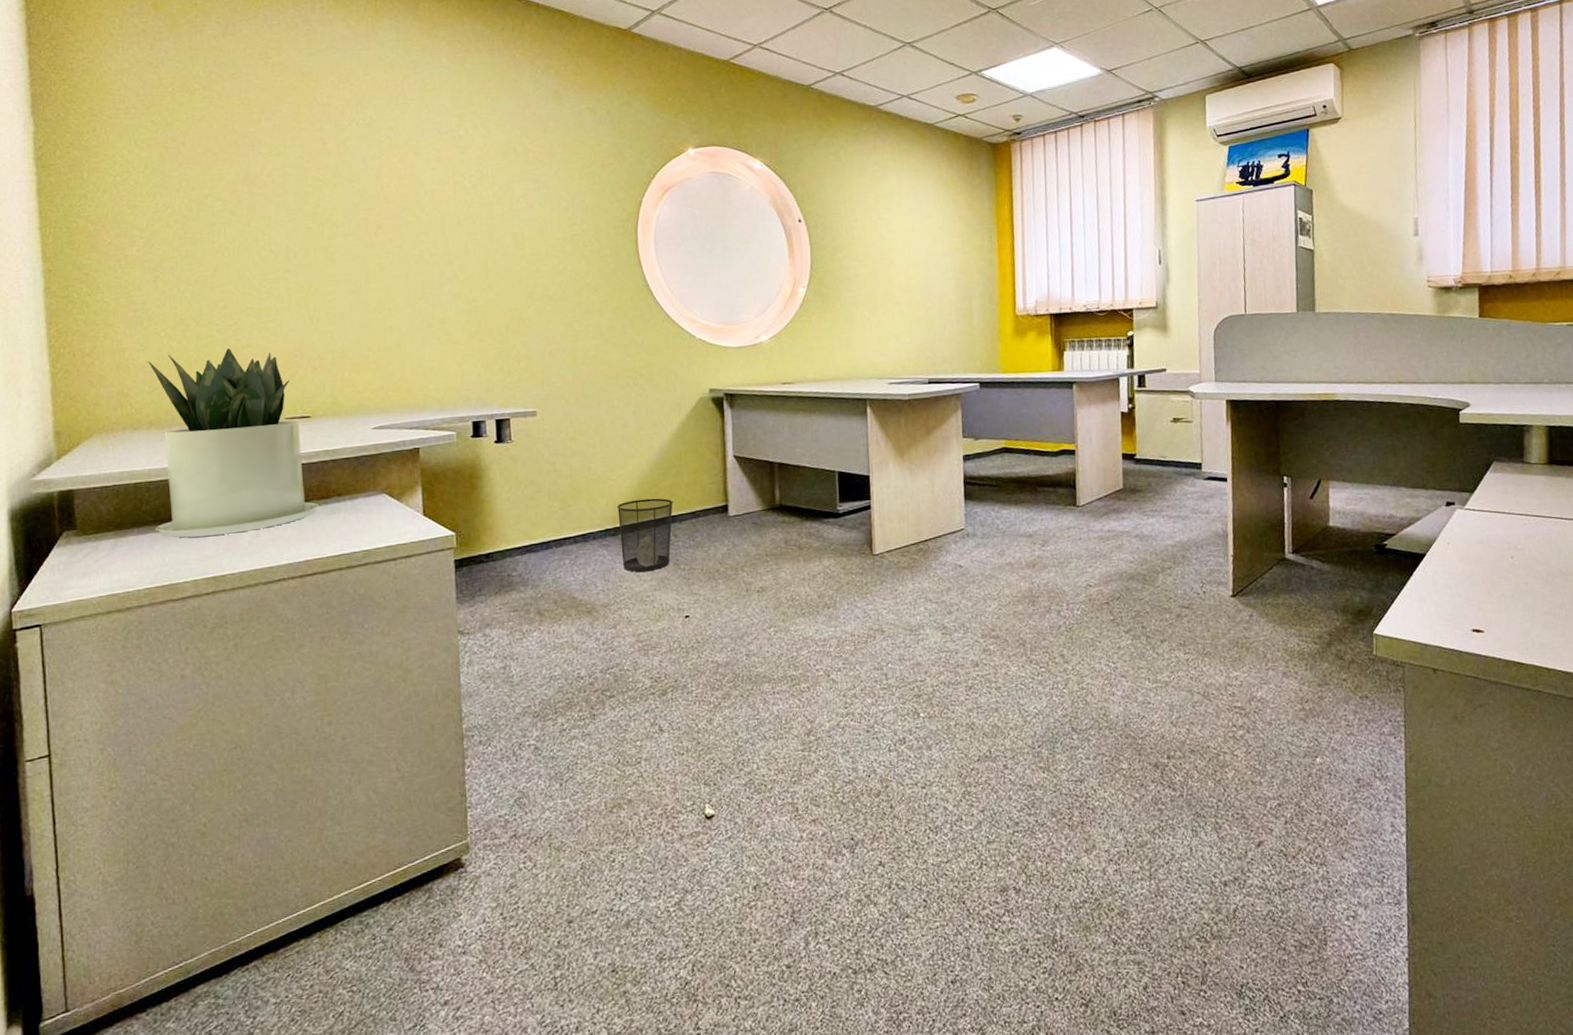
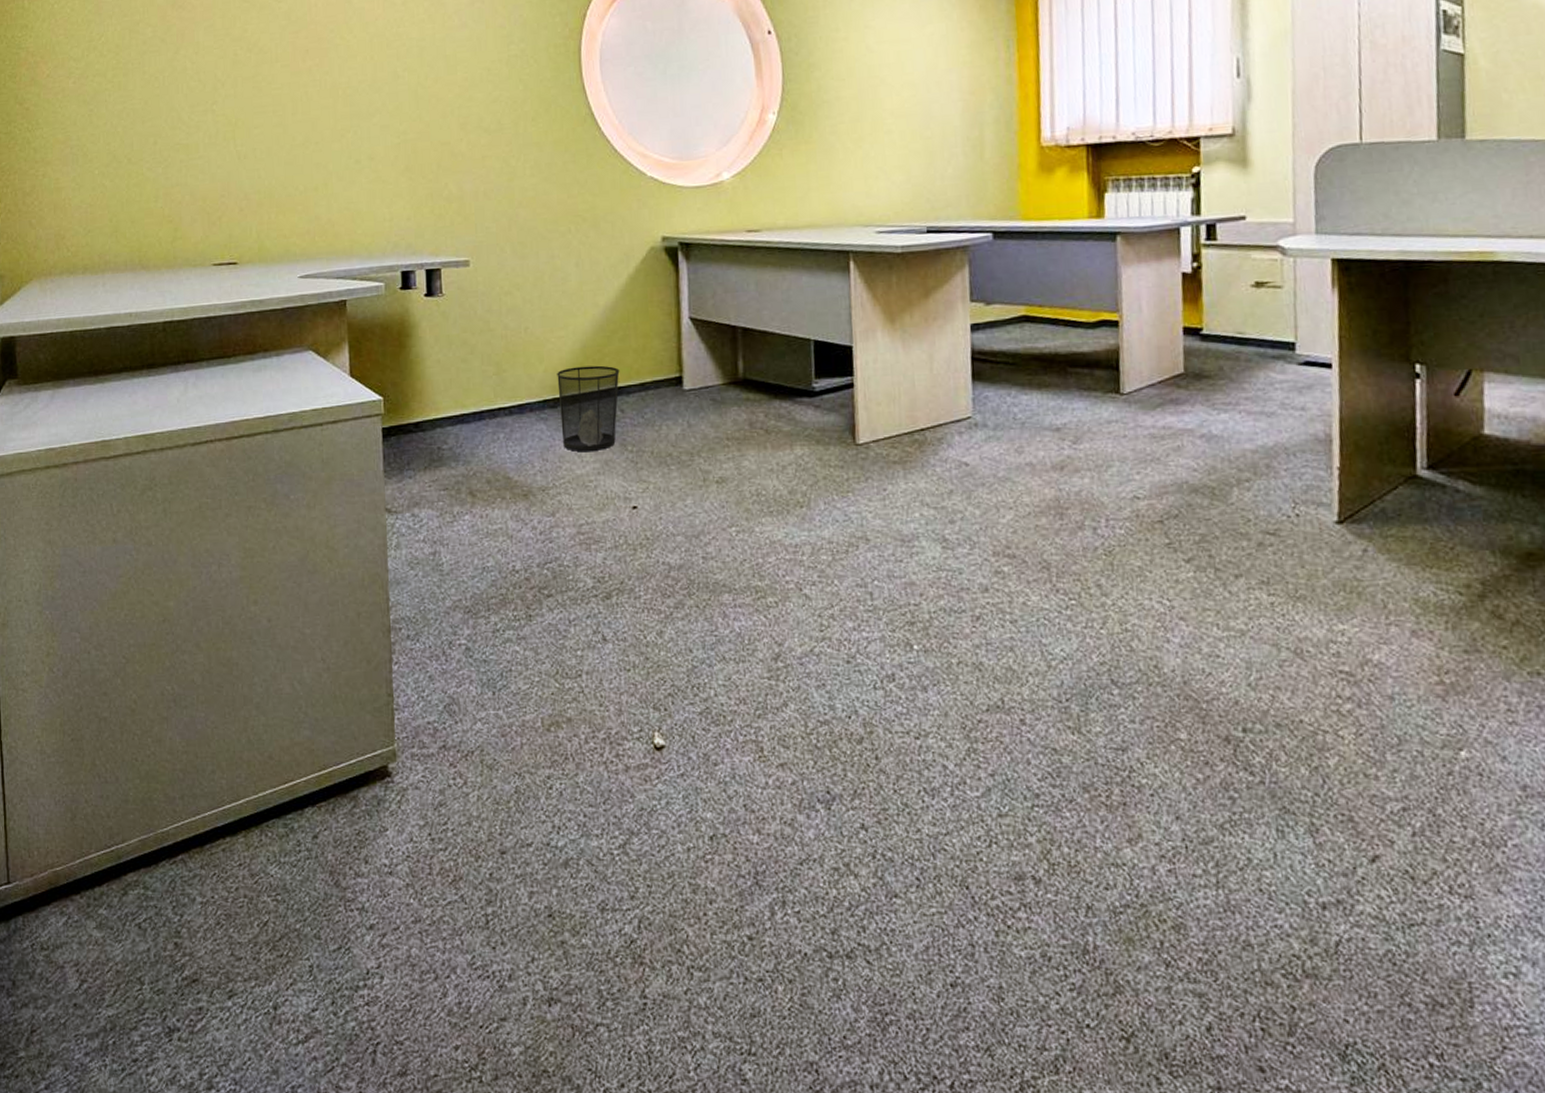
planter: present [148,349,320,538] -> none [83,188,246,392]

